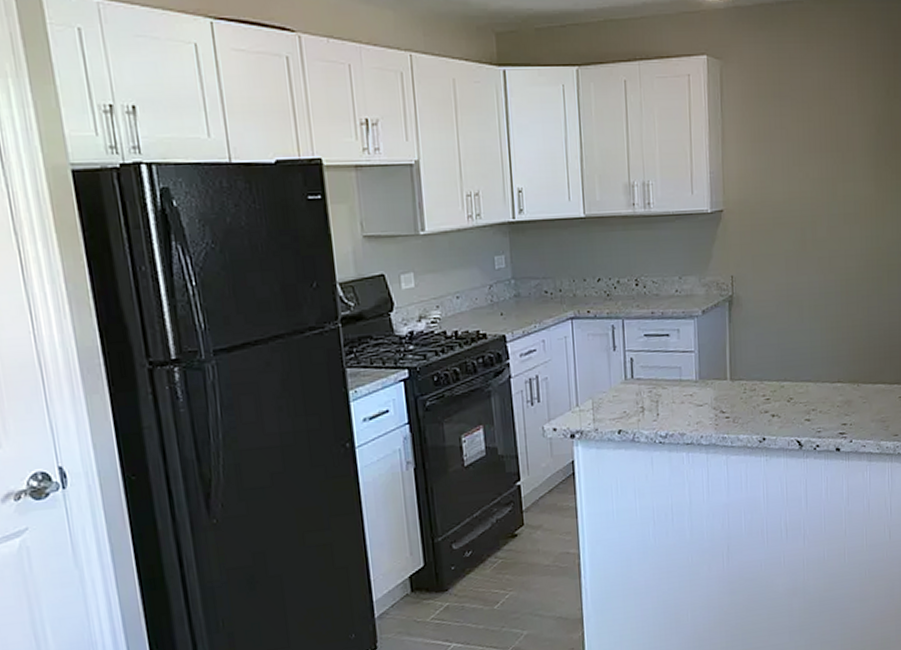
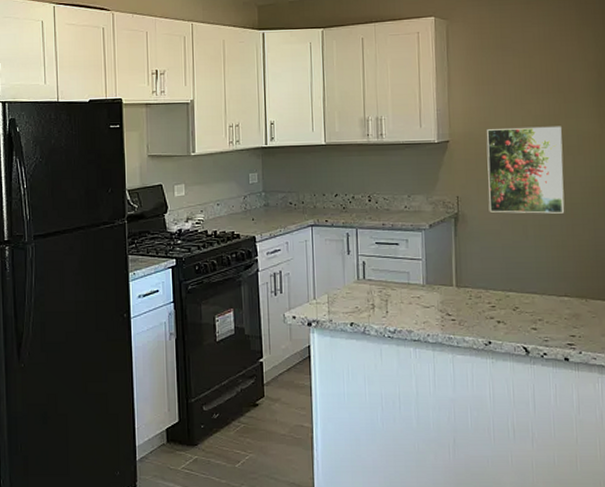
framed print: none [762,191,840,293] -> present [486,126,565,214]

